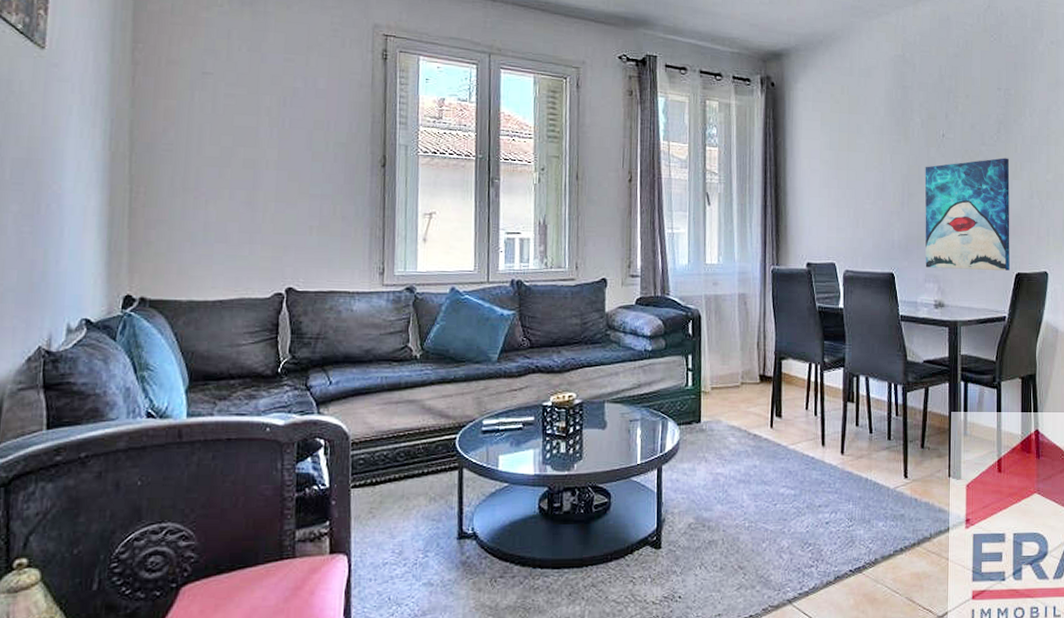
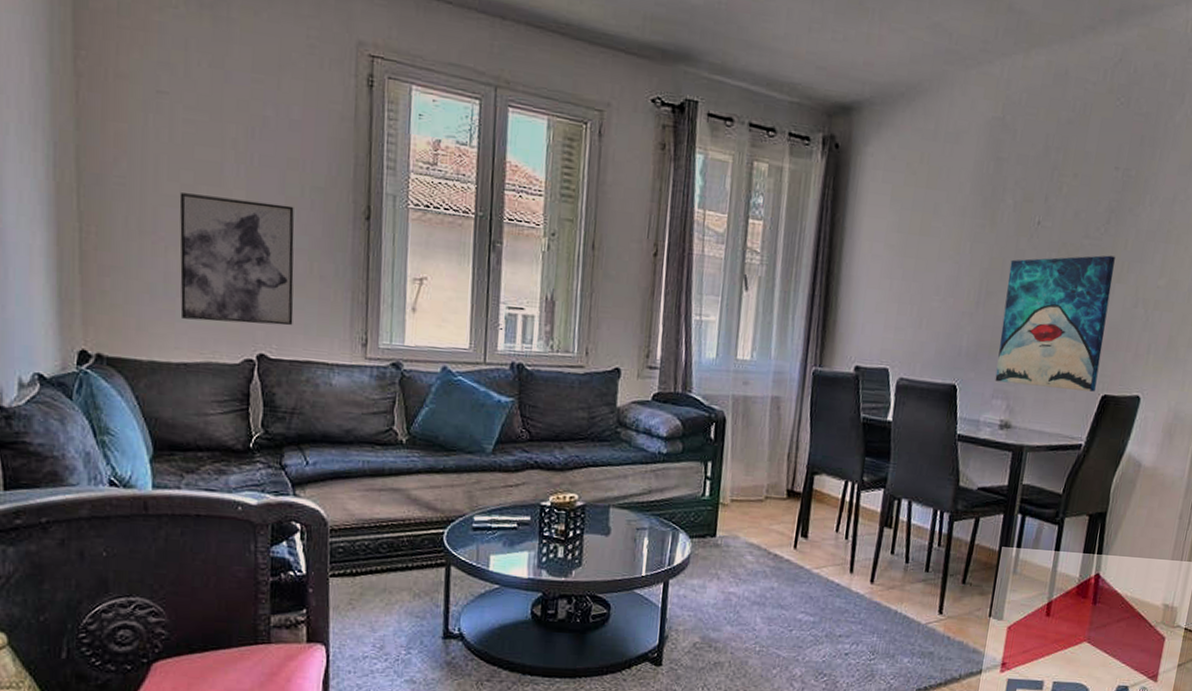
wall art: none [218,154,320,262] -> present [179,193,295,326]

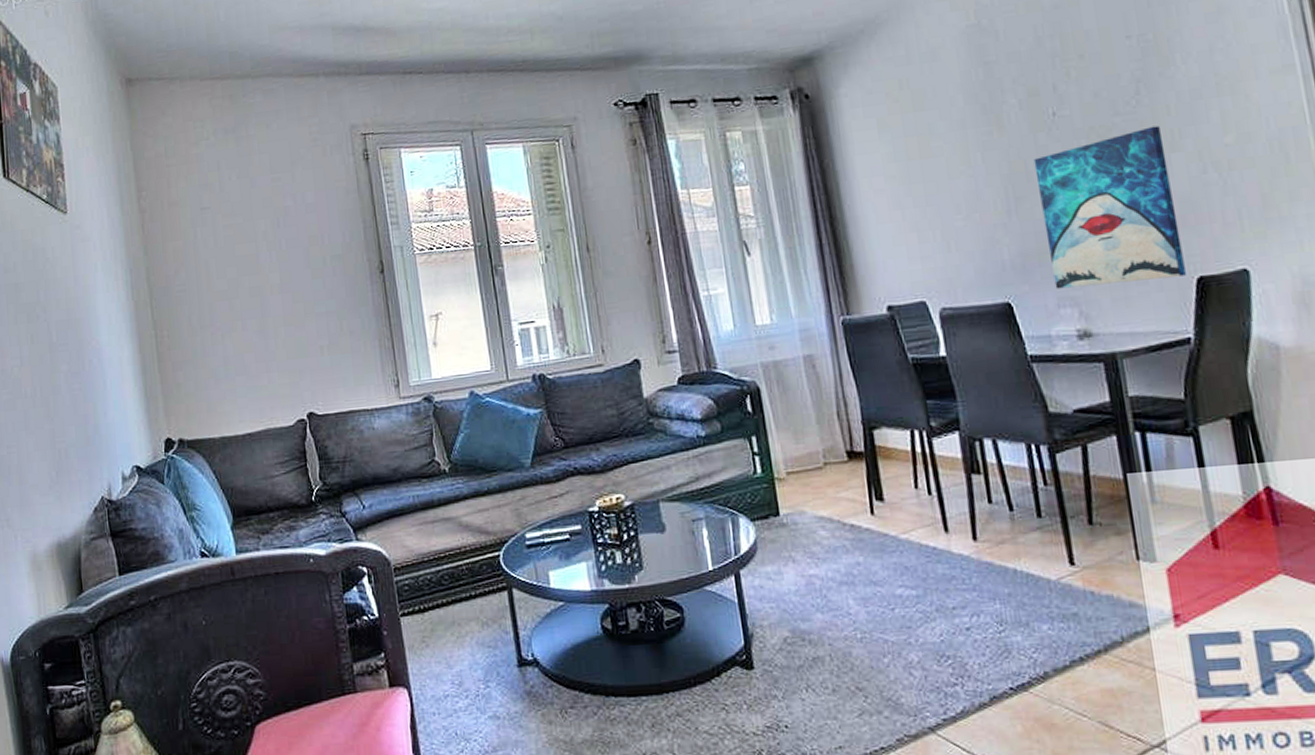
wall art: present [179,193,295,326] -> none [228,276,333,394]

